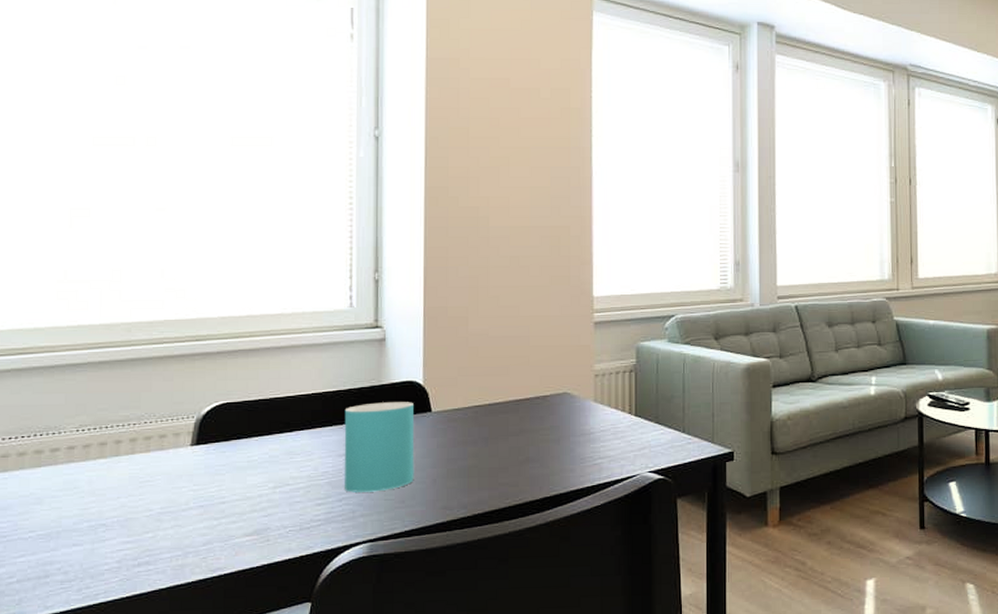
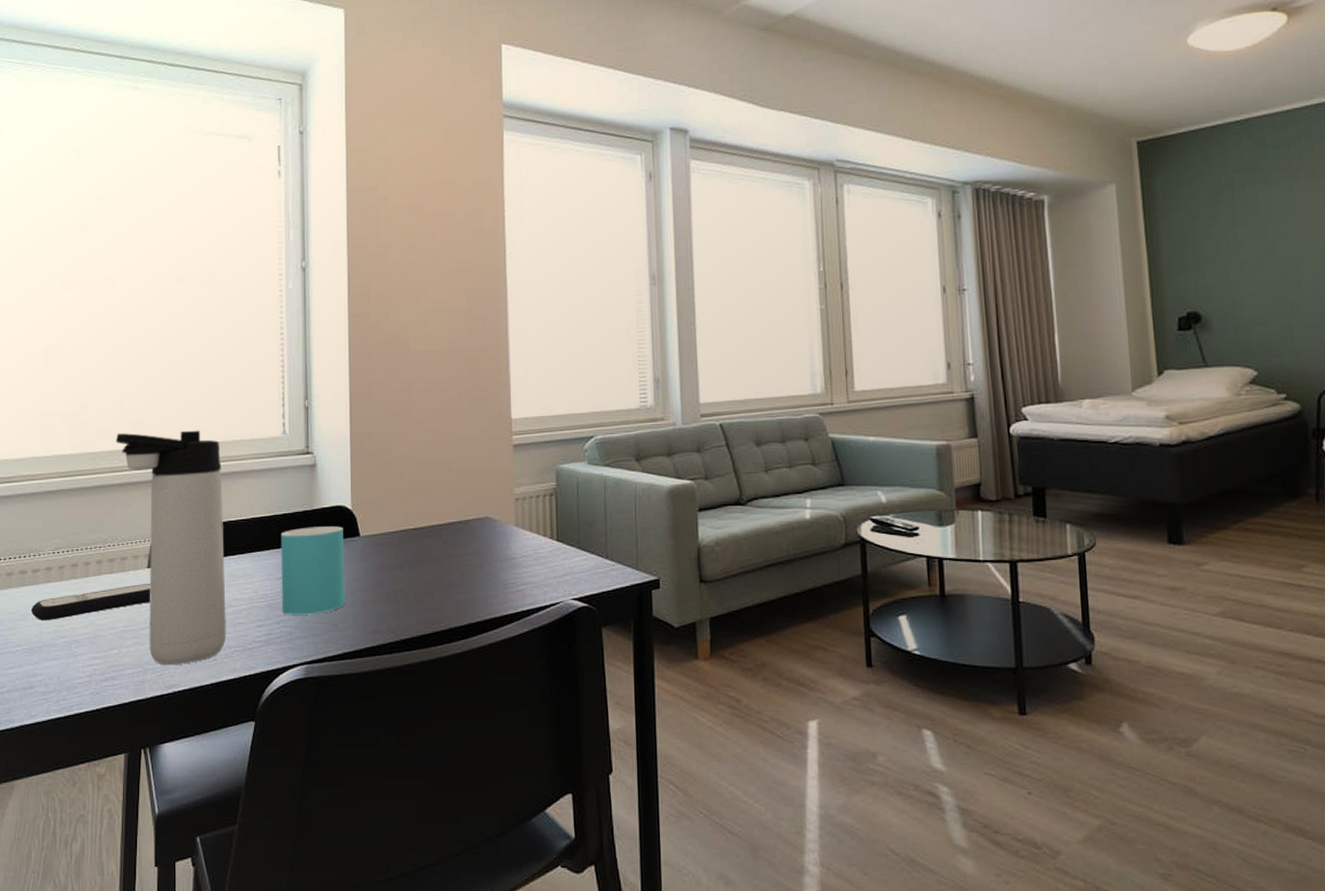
remote control: none [47,463,195,504] -> present [30,584,151,620]
thermos bottle: none [155,301,281,547] -> present [115,430,226,664]

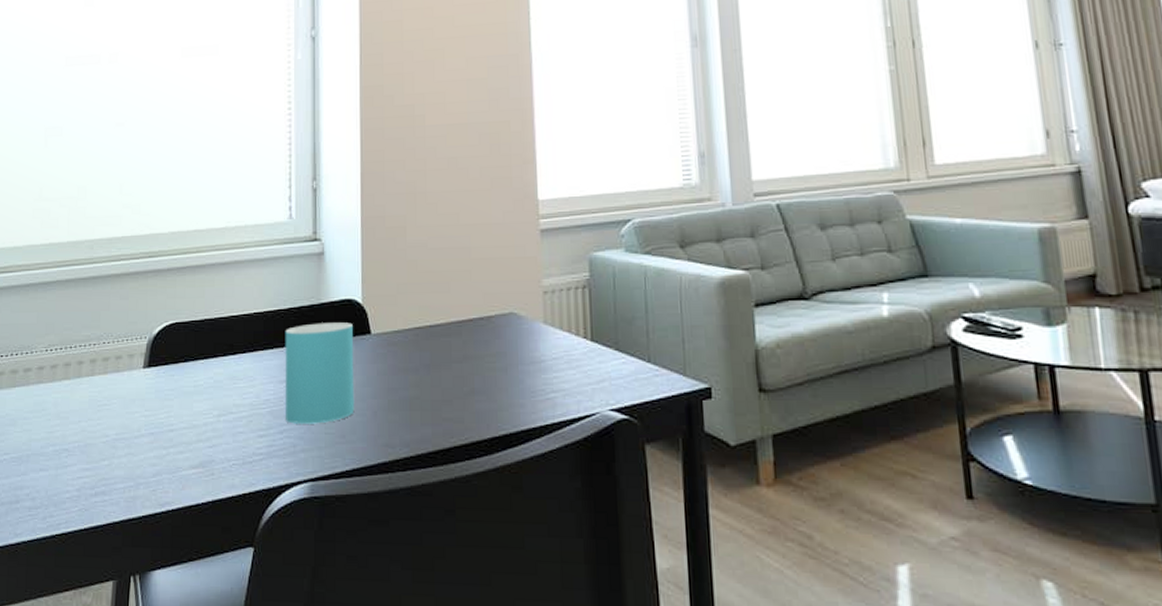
remote control: present [30,584,151,620] -> none [20,386,147,426]
thermos bottle: present [115,430,226,664] -> none [114,215,225,479]

